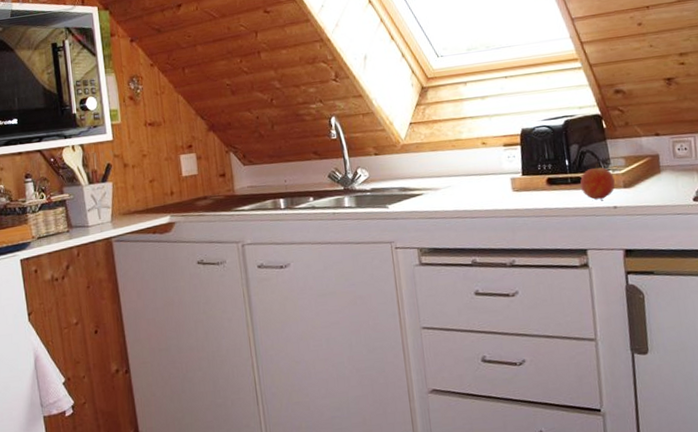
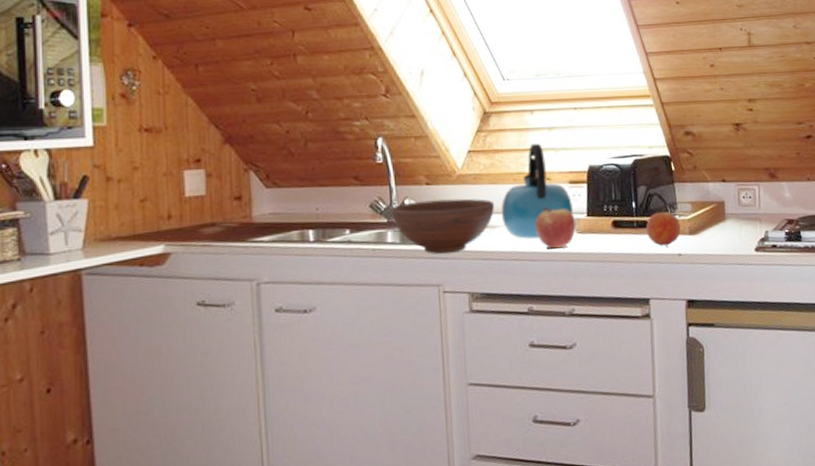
bowl: none [346,165,437,216] -> present [391,198,495,255]
kettle: none [442,111,509,199] -> present [501,143,573,240]
fruit: none [474,169,513,207] -> present [535,206,577,249]

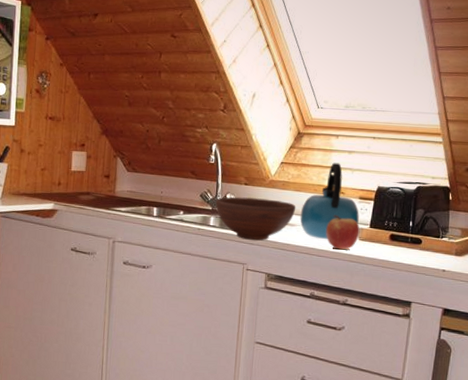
fruit: present [646,207,681,247] -> none [418,229,449,262]

